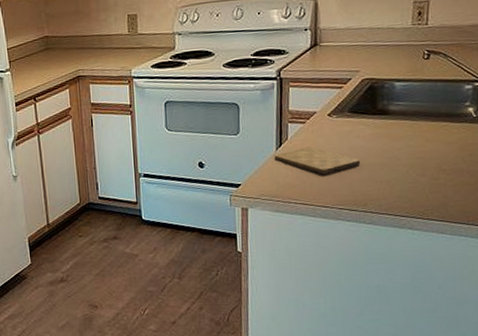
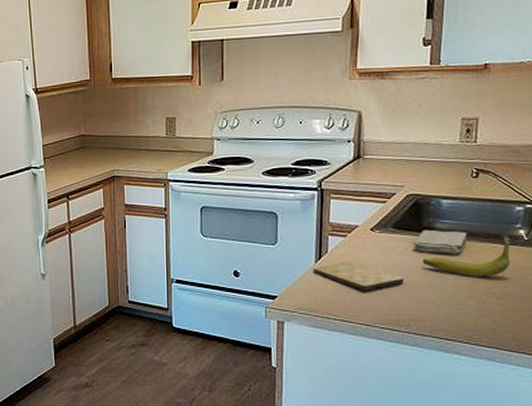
washcloth: none [369,112,420,135] -> present [414,229,468,254]
banana: none [377,113,461,155] -> present [422,234,511,277]

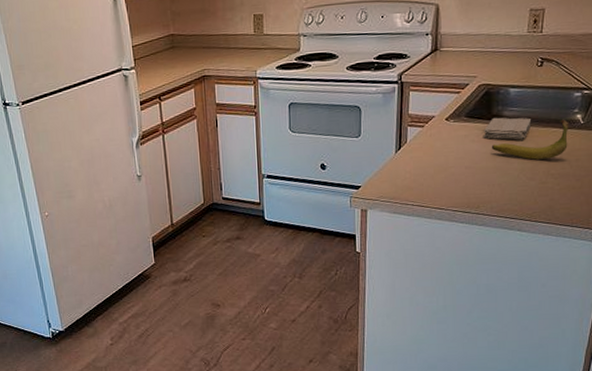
cutting board: present [313,261,405,292] -> none [393,150,475,178]

